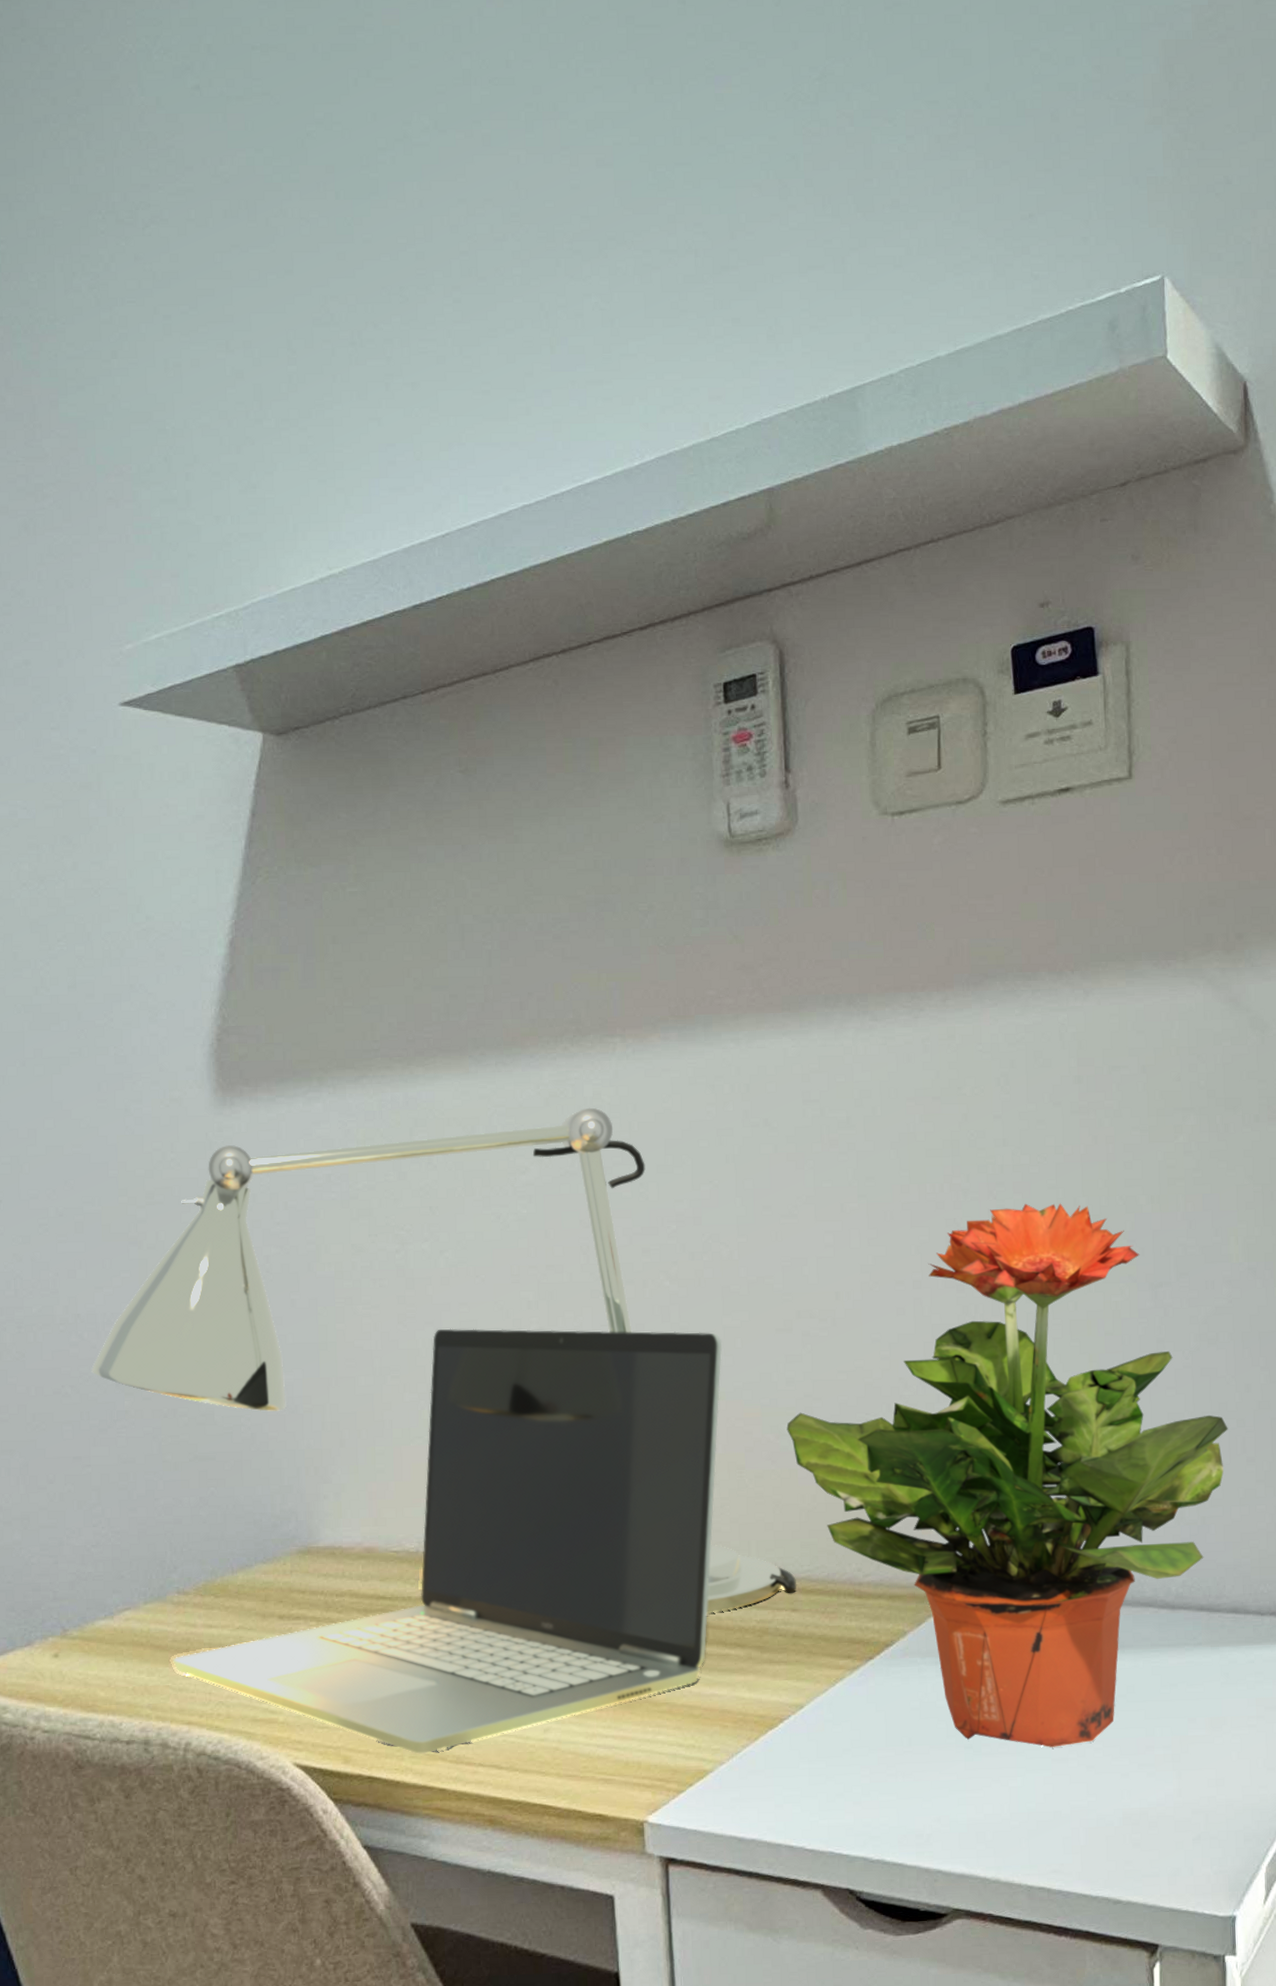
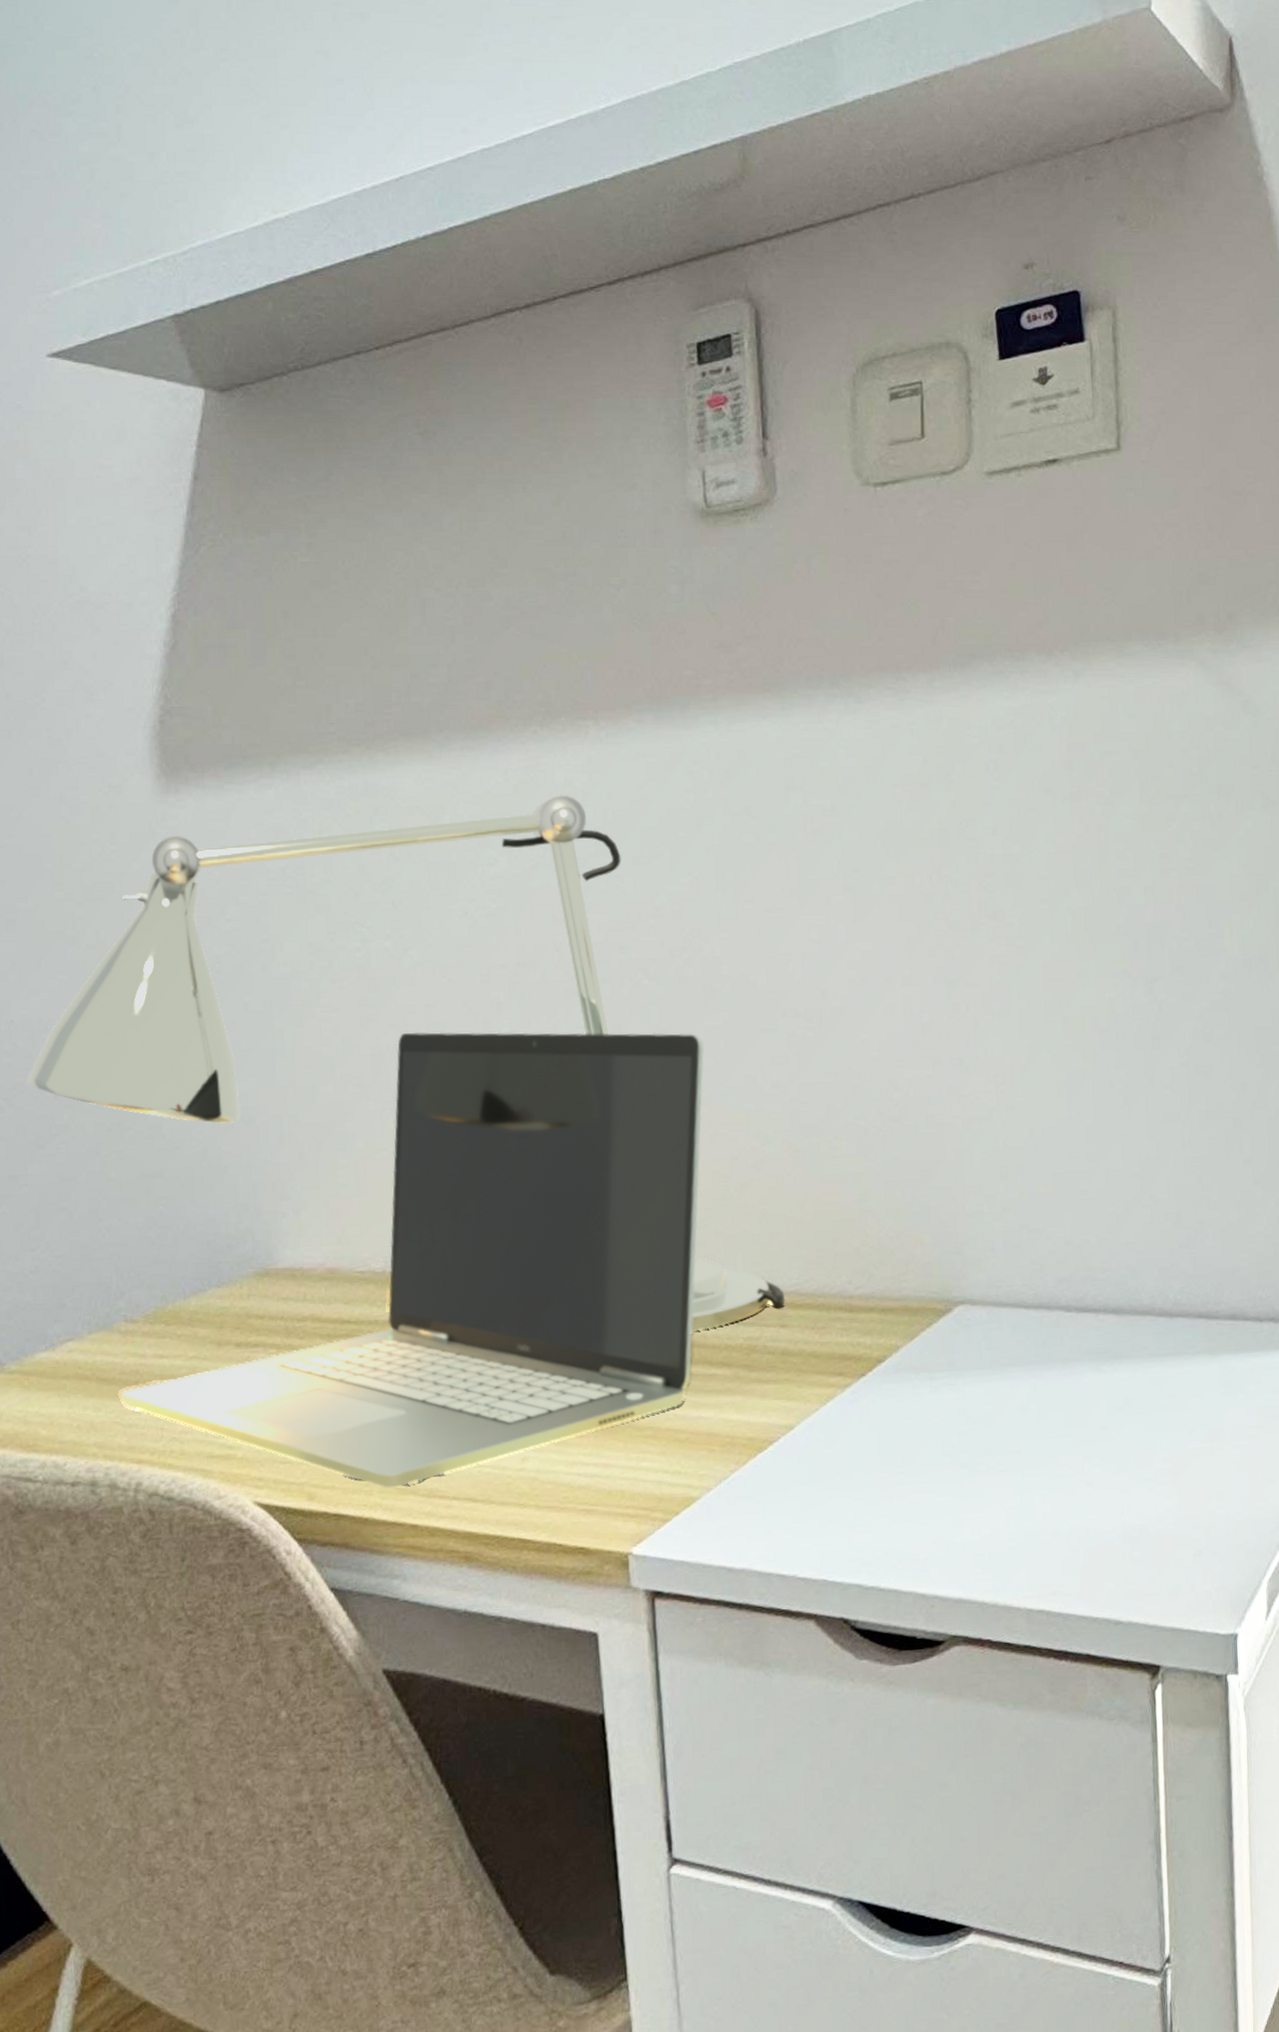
potted plant: present [786,1203,1228,1747] -> none [772,895,1225,1464]

